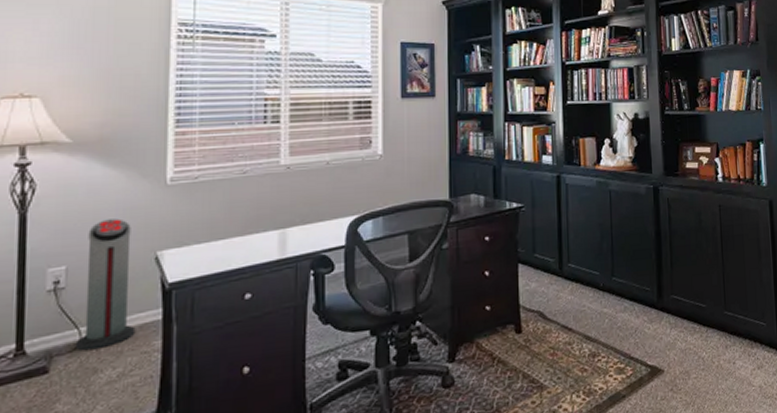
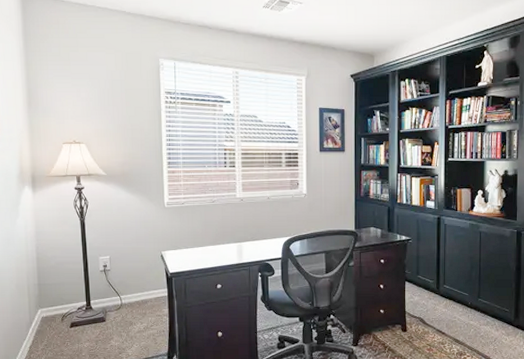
air purifier: present [75,218,136,351] -> none [118,228,153,311]

